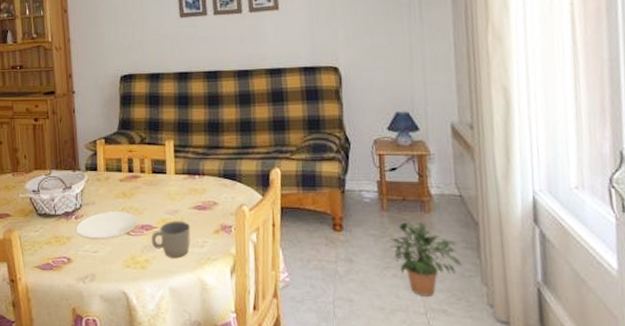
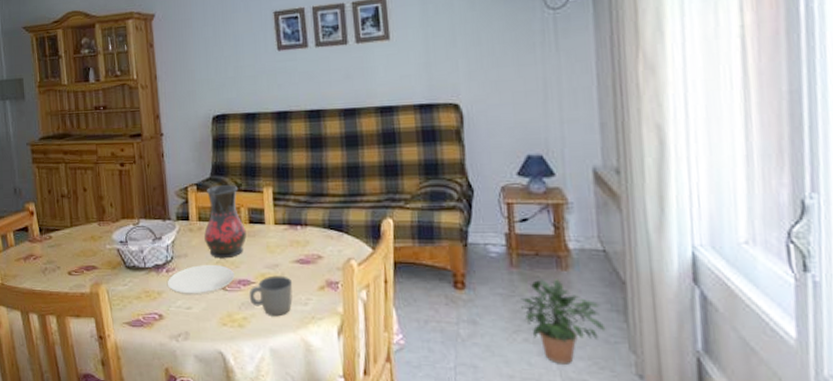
pitcher: none [111,138,150,206] -> present [204,185,247,259]

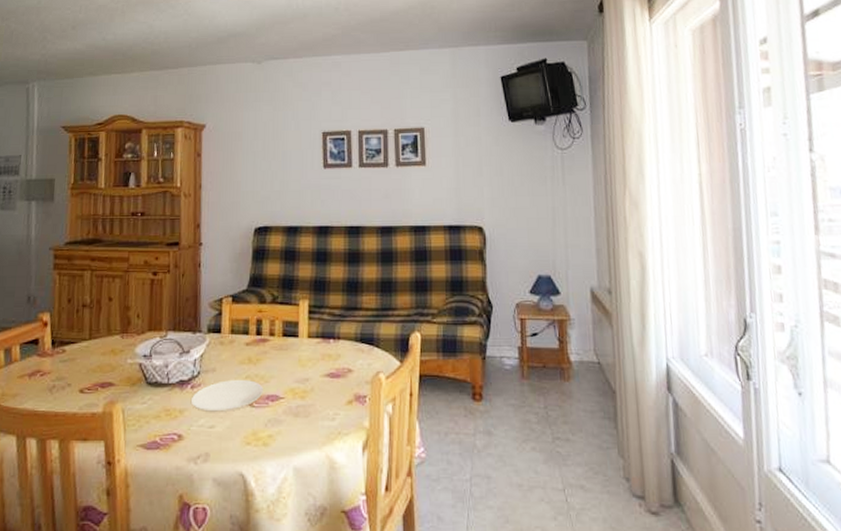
pitcher: present [204,185,247,259] -> none [235,297,279,373]
mug: present [249,275,293,315] -> none [276,390,322,432]
potted plant: present [518,276,606,365] -> none [528,386,600,471]

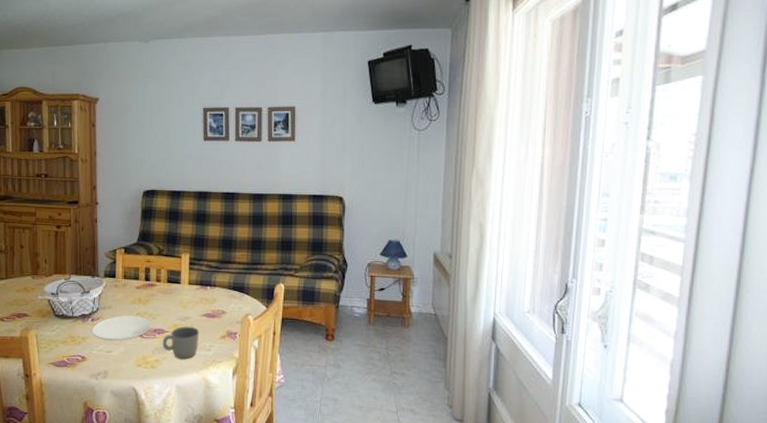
mug: none [276,390,322,432] -> present [162,326,200,359]

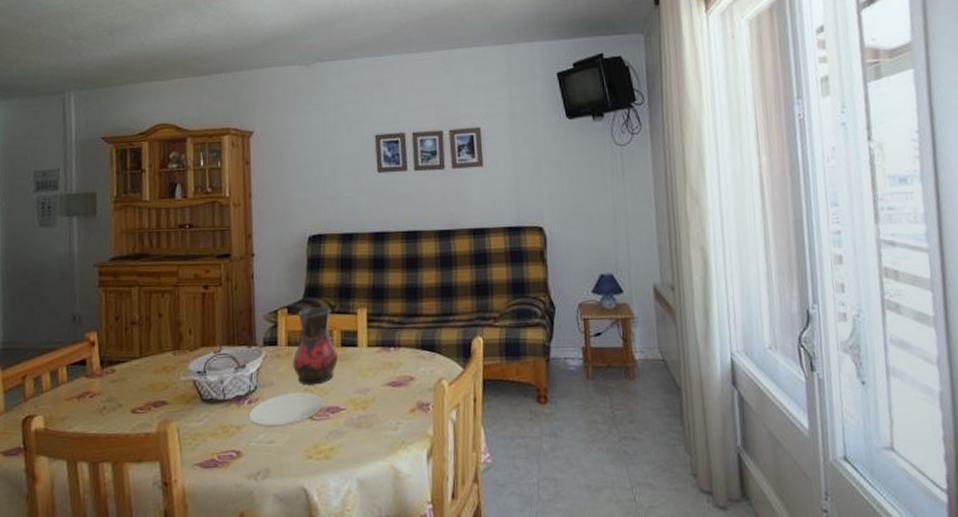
pitcher: none [128,250,164,311] -> present [293,307,338,385]
mug: present [162,326,200,359] -> none [337,400,384,443]

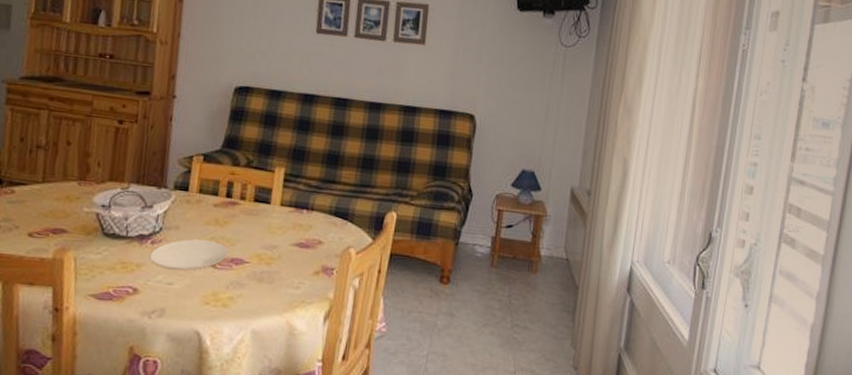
pitcher: present [293,307,338,385] -> none [202,158,249,235]

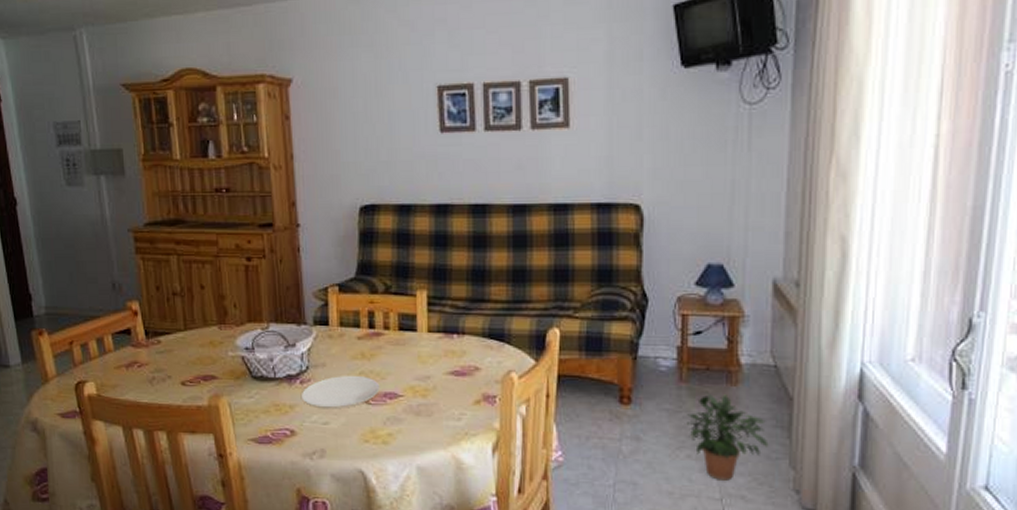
potted plant: none [491,276,557,356] -> present [684,391,769,481]

